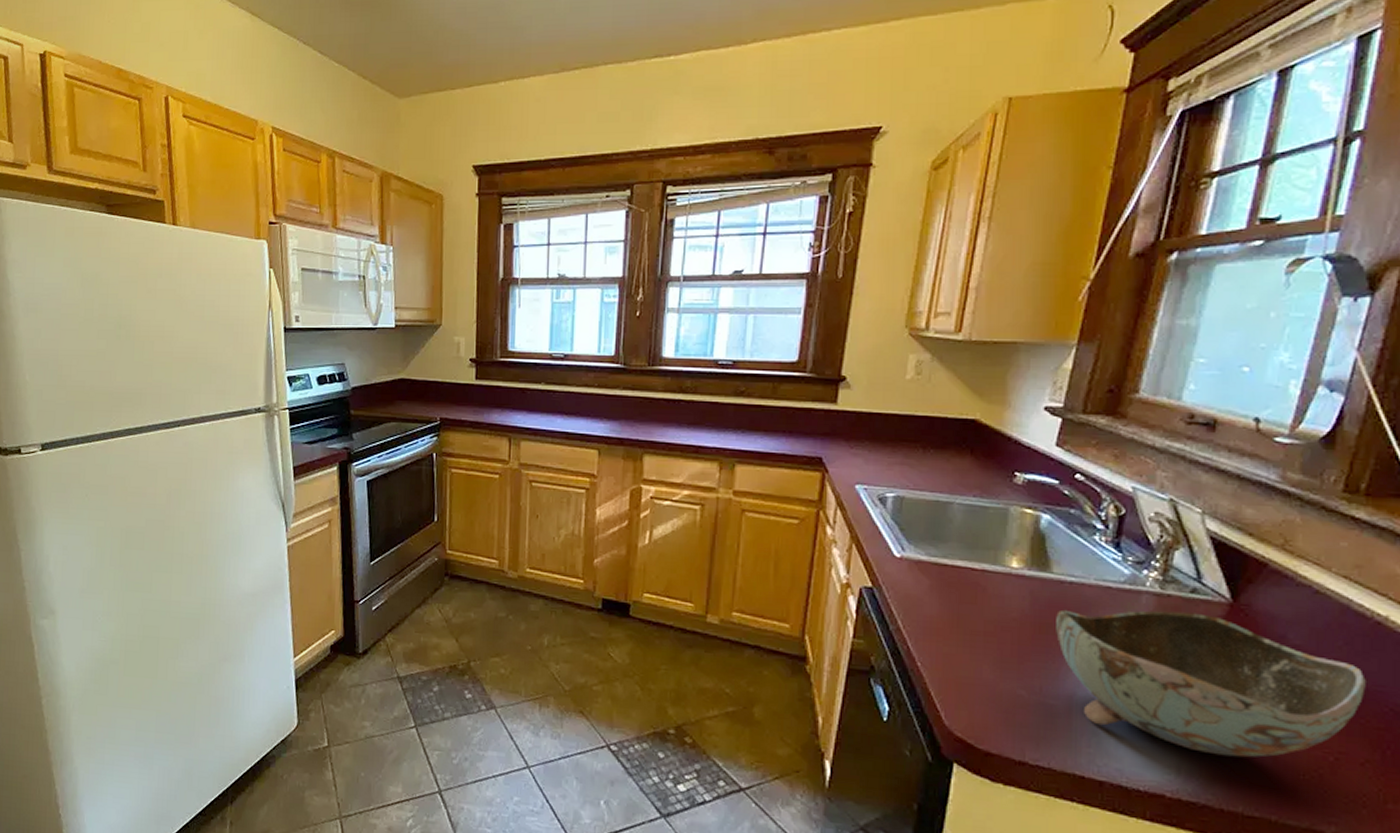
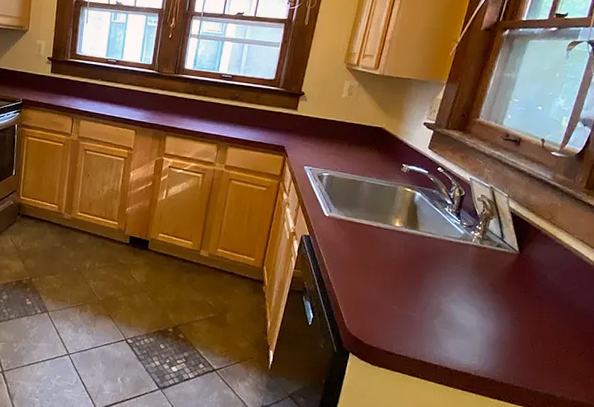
bowl: present [1056,609,1366,758] -> none [418,254,586,350]

